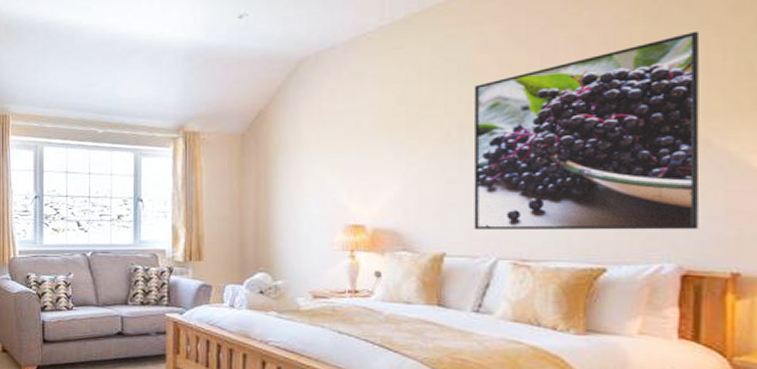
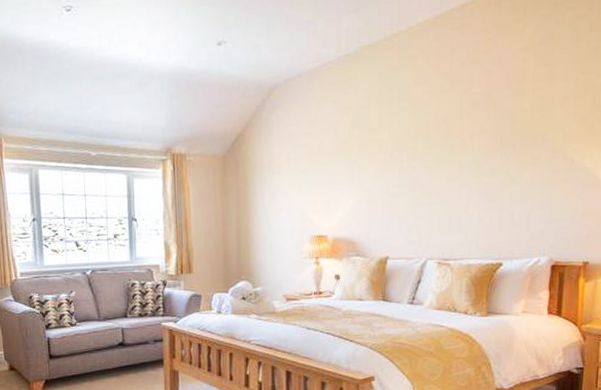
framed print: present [473,31,700,230] -> none [410,69,570,236]

